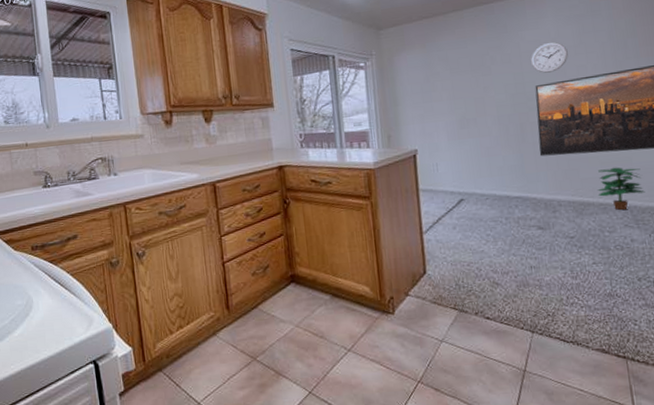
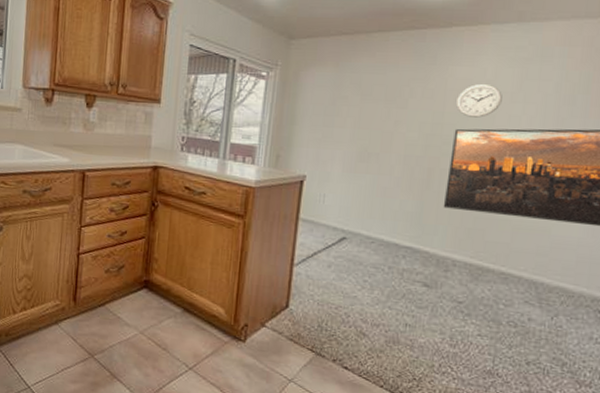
potted plant: present [597,167,645,210] -> none [501,235,558,284]

